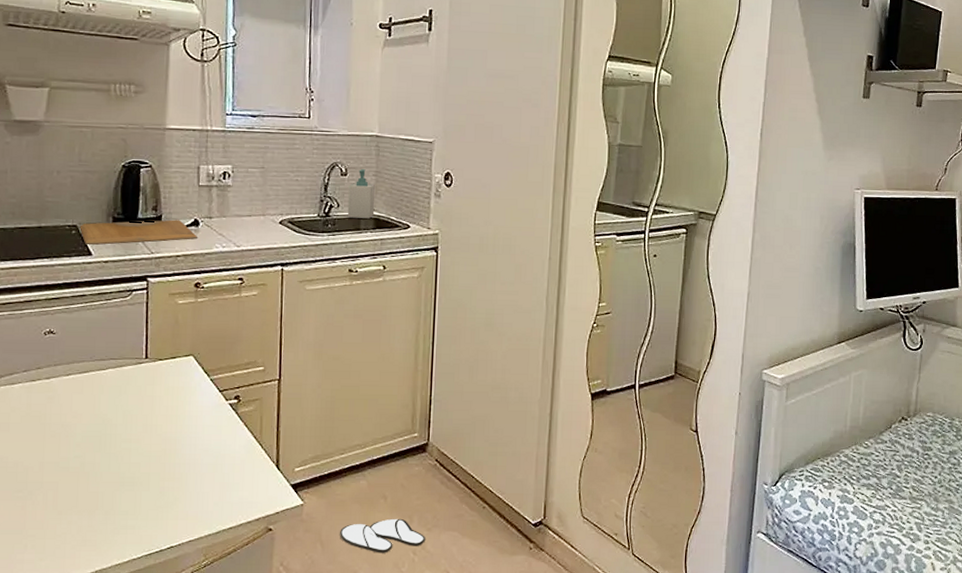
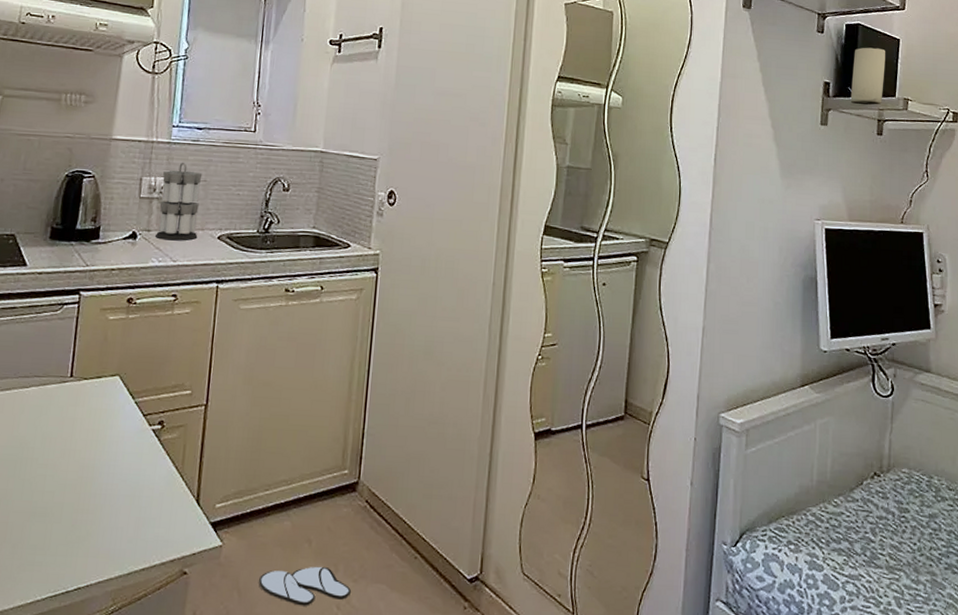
chopping board: present [79,219,197,245] -> none [17,231,134,256]
spice rack: none [218,149,260,227] -> present [155,162,203,241]
soap bottle: present [347,169,375,219] -> none [287,185,317,236]
candle: none [892,20,928,78] -> present [850,47,885,106]

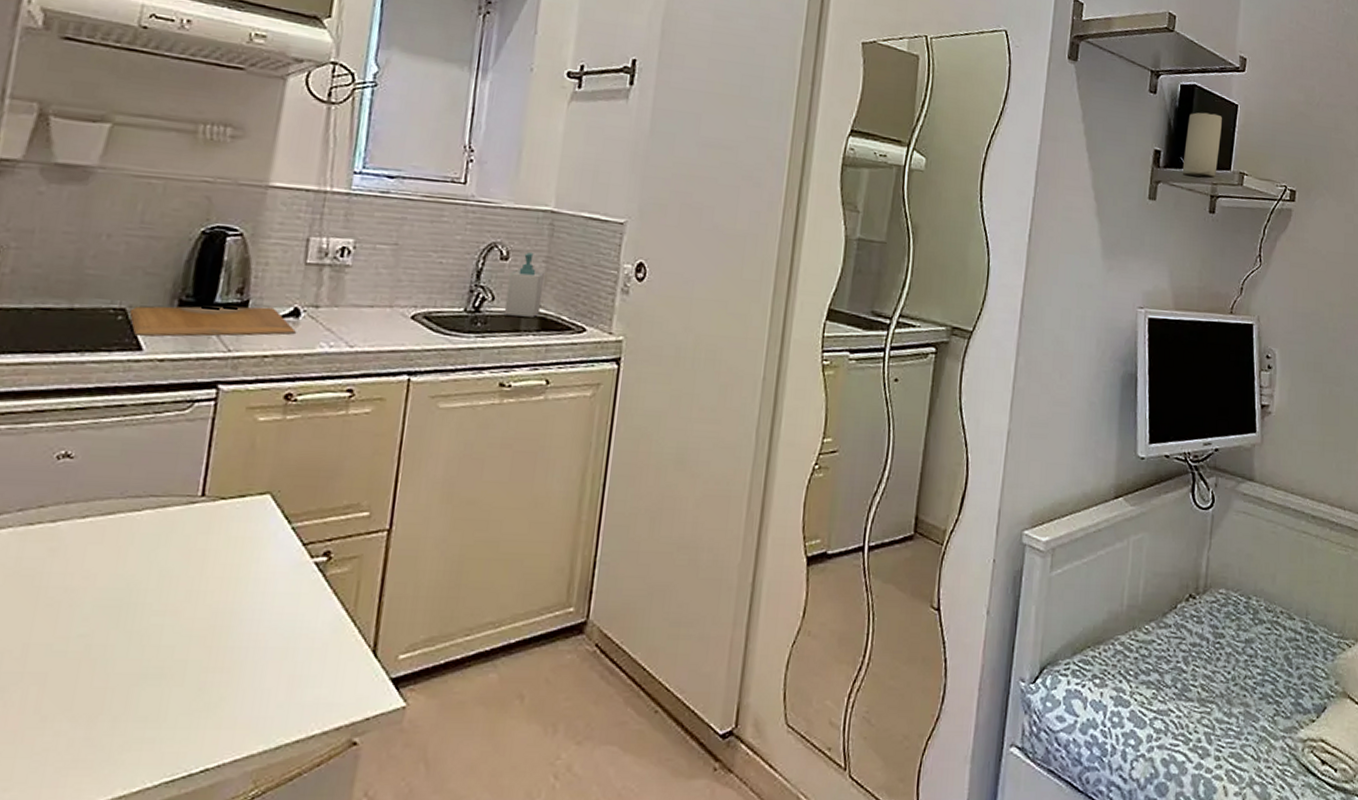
chopping board: none [17,231,134,256] -> present [129,306,296,337]
spice rack: present [155,162,203,241] -> none [326,219,393,321]
slippers: present [259,566,352,606] -> none [453,727,574,778]
soap bottle: none [287,185,317,236] -> present [503,253,544,317]

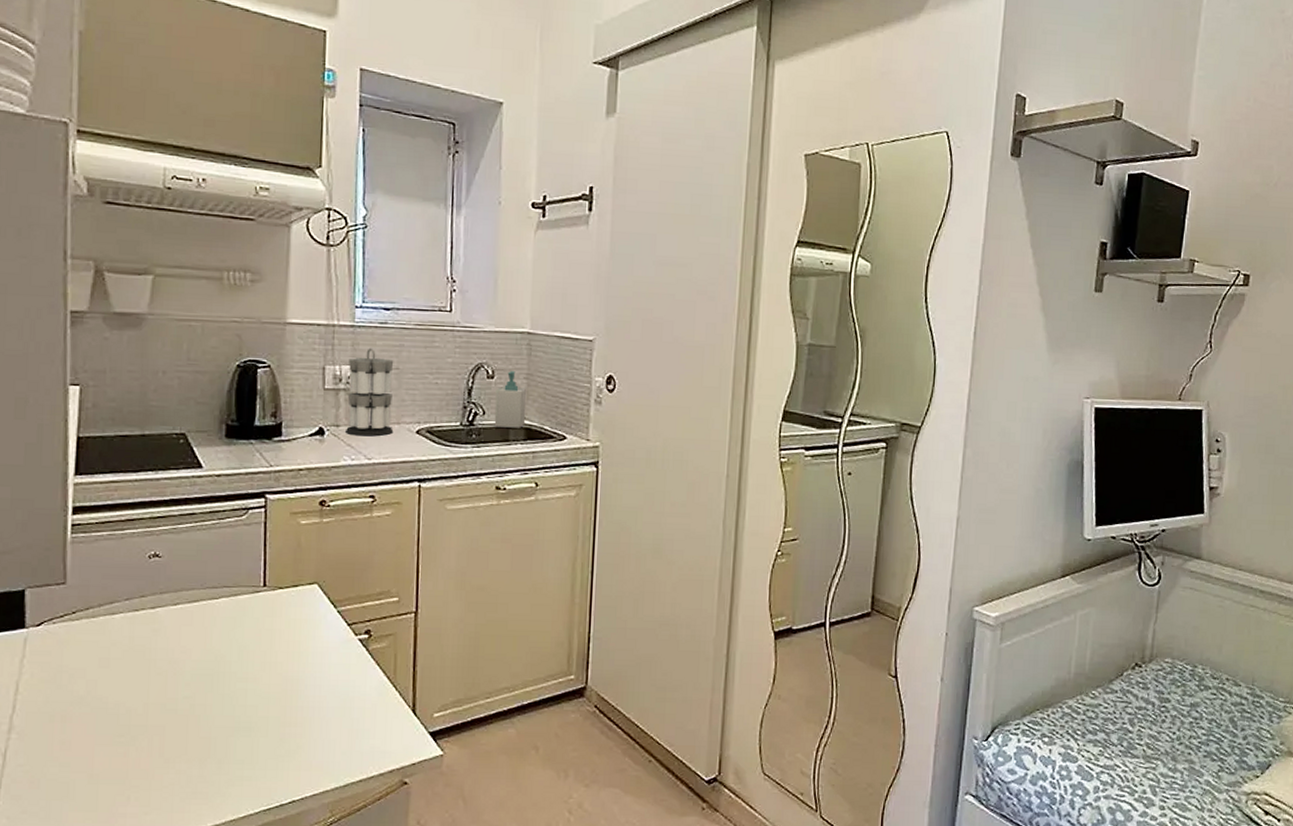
chopping board: present [129,306,296,337] -> none [188,427,322,457]
spice rack: none [326,219,393,321] -> present [346,348,394,437]
candle: present [1182,112,1222,179] -> none [1129,200,1172,268]

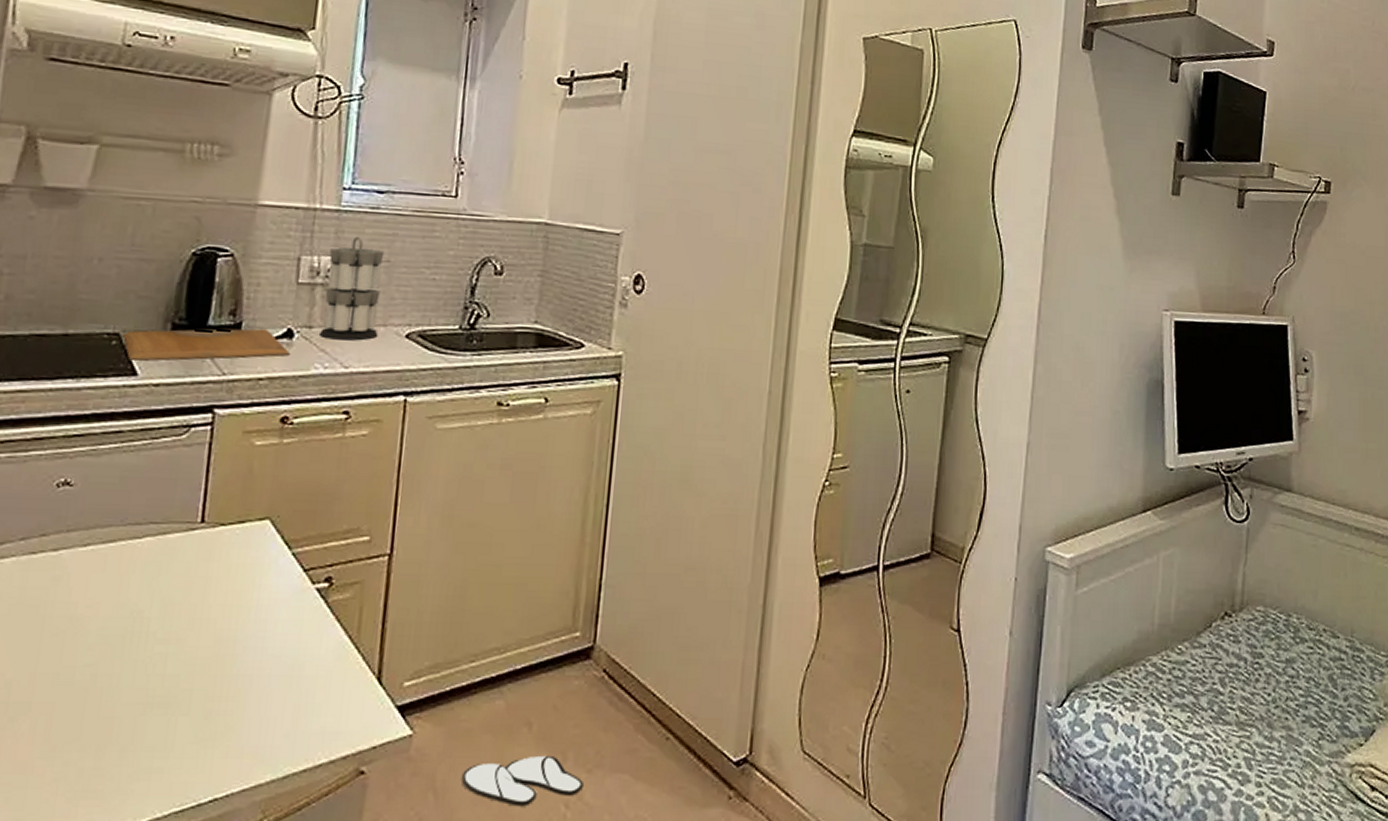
chopping board: none [188,427,322,457] -> present [123,328,290,362]
slippers: none [485,772,584,812] -> present [462,755,585,807]
soap bottle: present [494,371,526,428] -> none [499,267,540,334]

